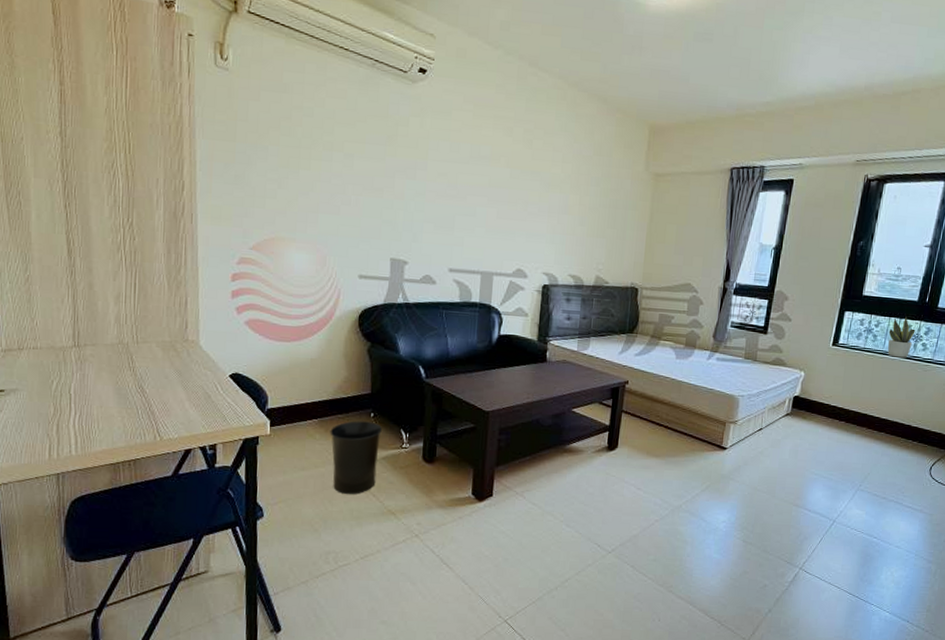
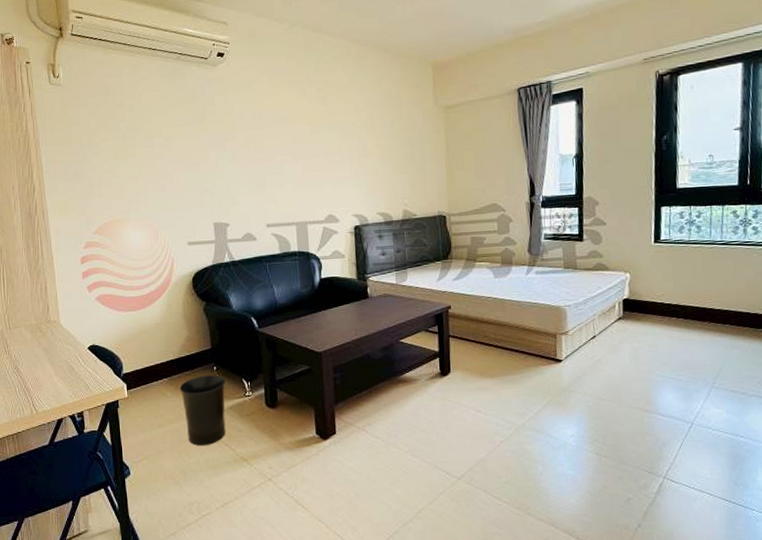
potted plant: present [887,316,915,358] -> none [713,202,742,246]

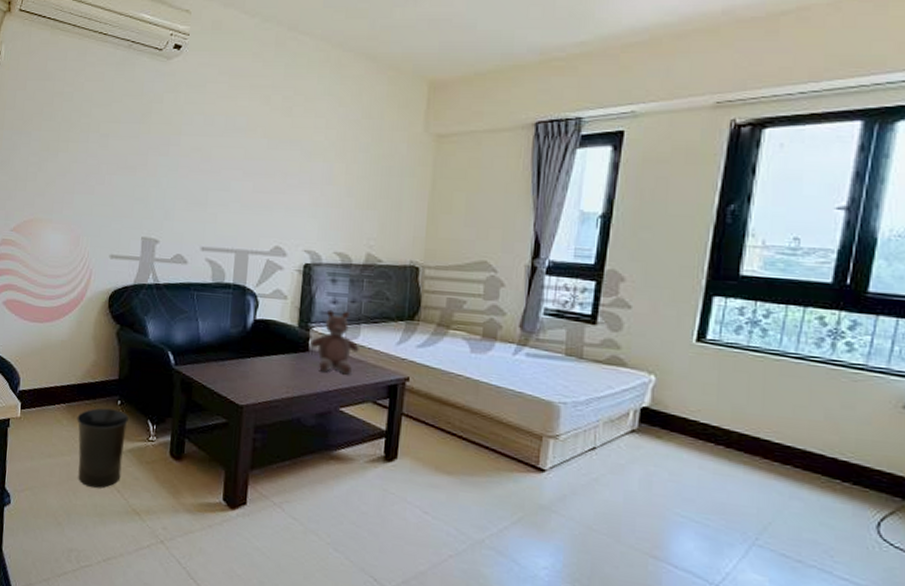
teddy bear: none [369,260,409,313] -> present [310,309,359,375]

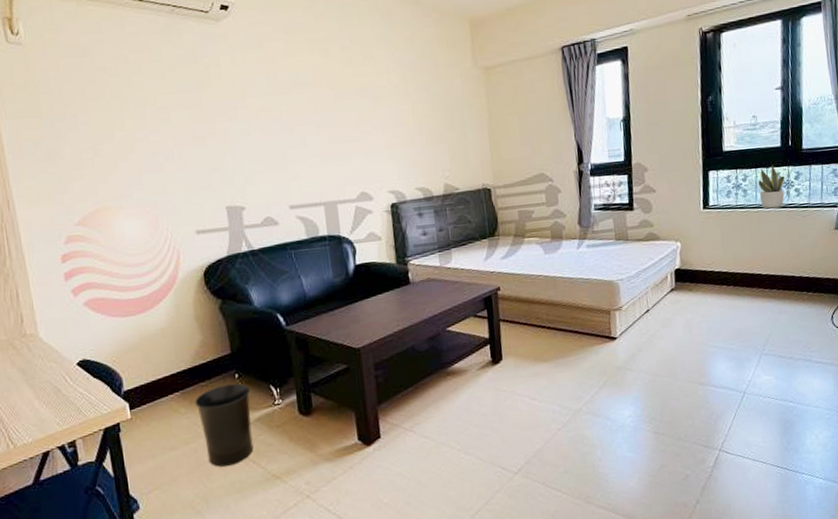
teddy bear: present [310,309,359,375] -> none [410,239,454,300]
potted plant: none [787,303,832,362] -> present [758,164,785,209]

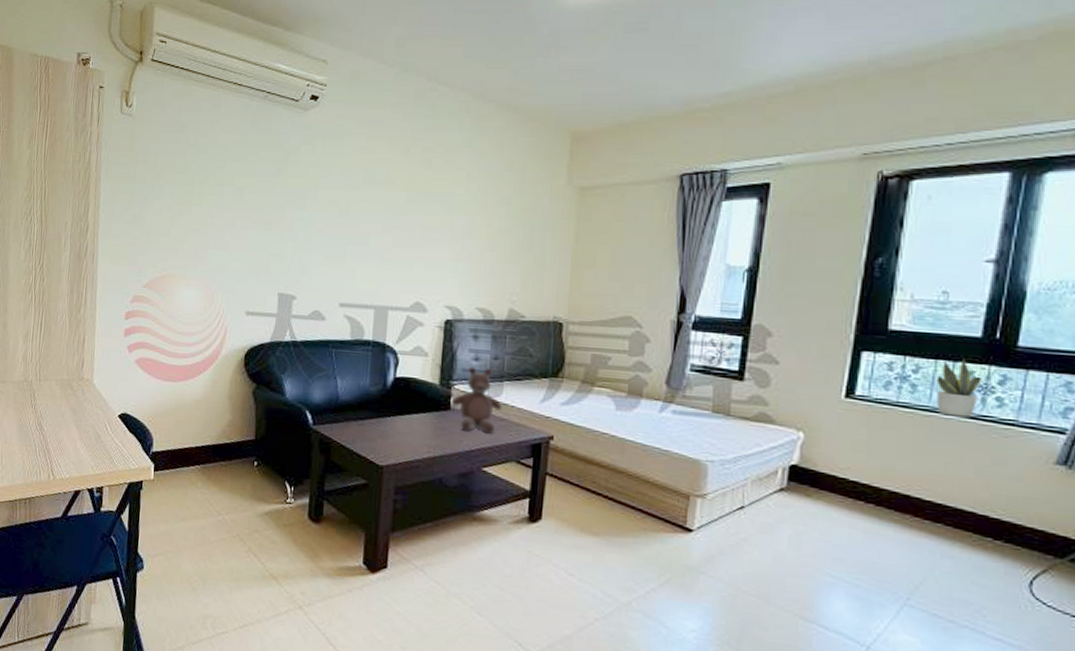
waste bin: present [194,383,254,467] -> none [212,469,265,552]
teddy bear: none [410,239,454,300] -> present [452,366,502,434]

